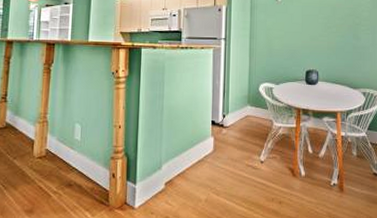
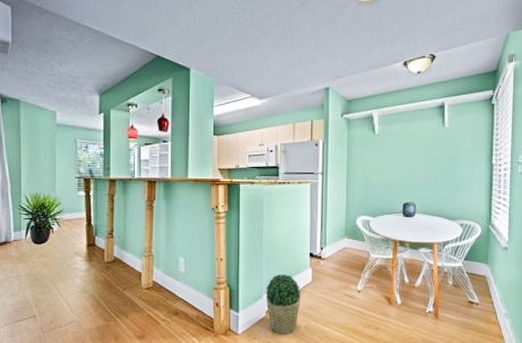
potted plant: none [165,142,202,210] -> present [265,273,301,335]

